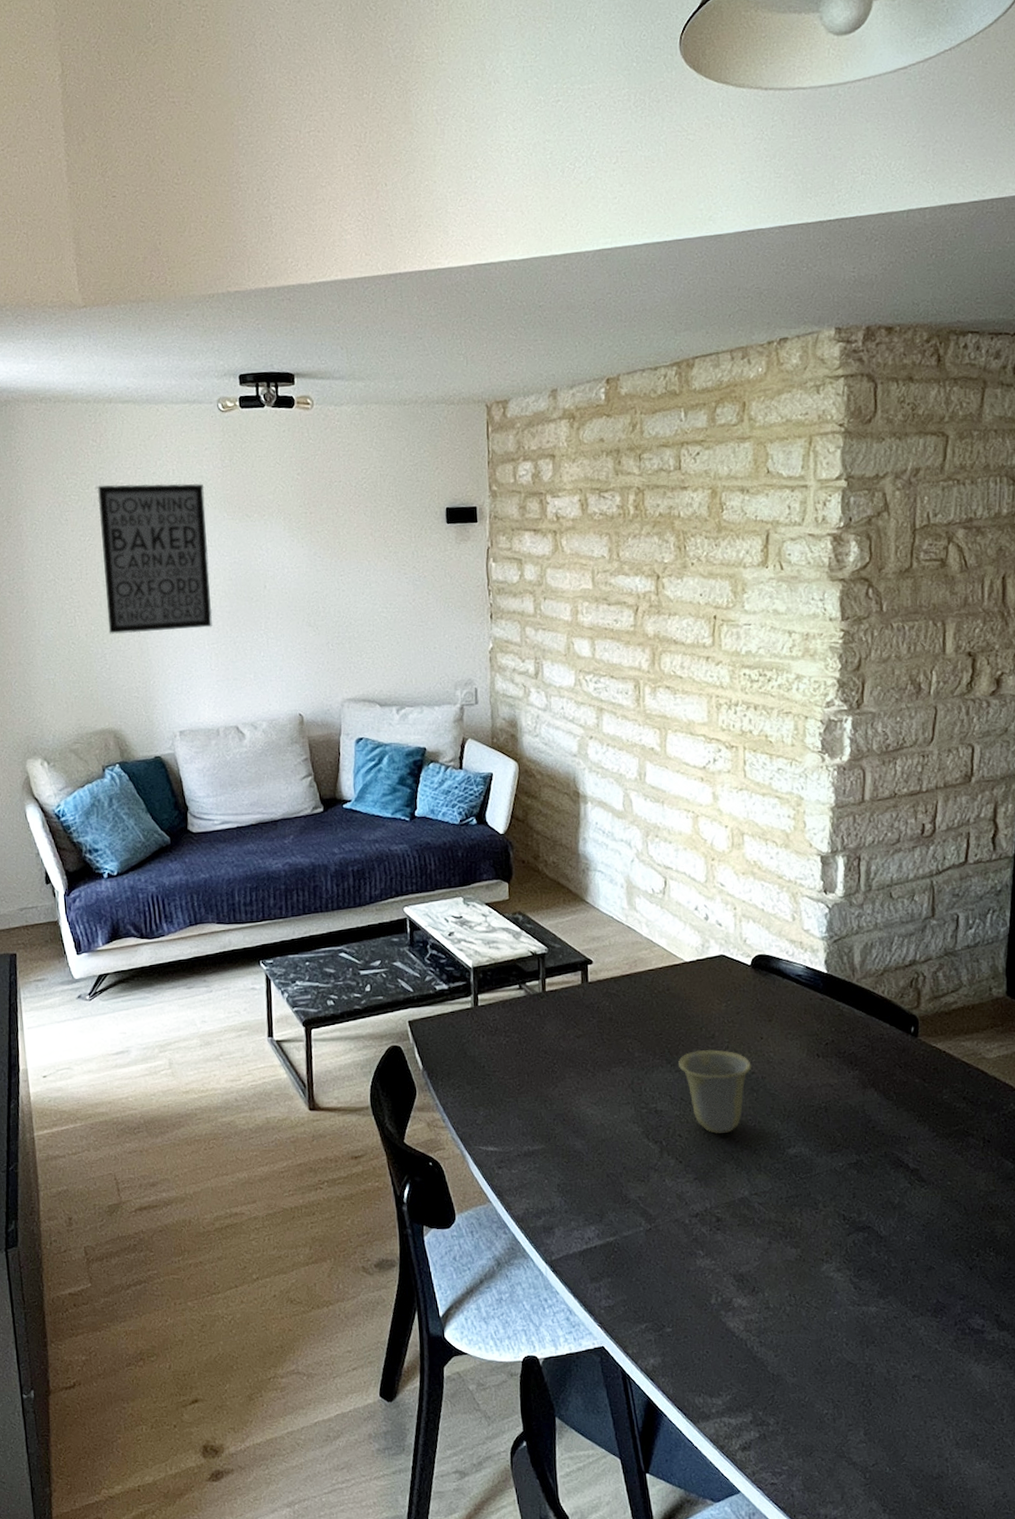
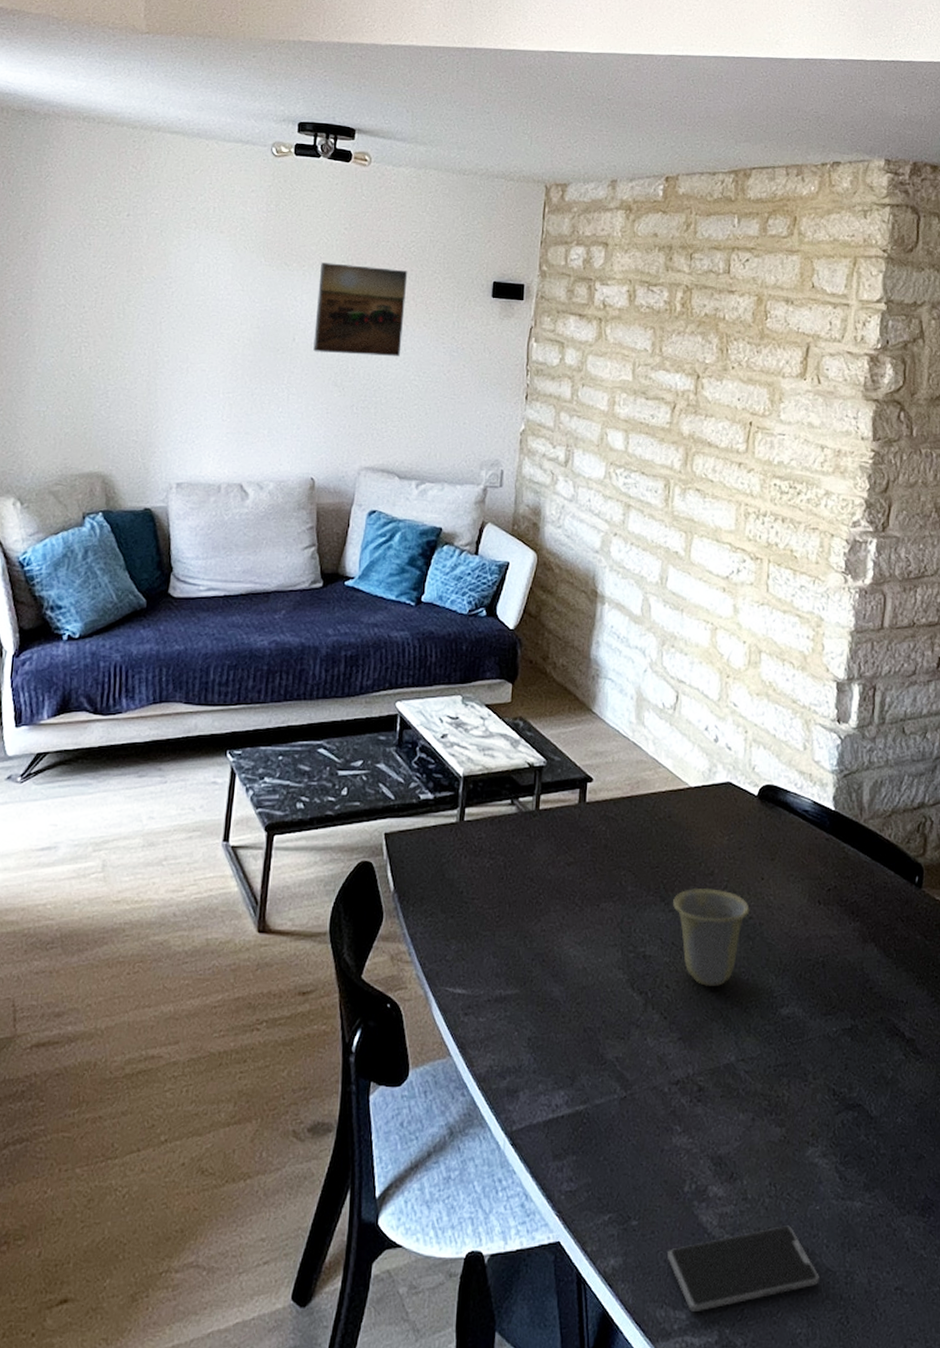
wall art: present [97,483,213,634] -> none [116,213,245,375]
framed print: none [280,507,366,596] -> present [313,262,408,356]
smartphone: none [701,1328,842,1398] -> present [667,1225,819,1312]

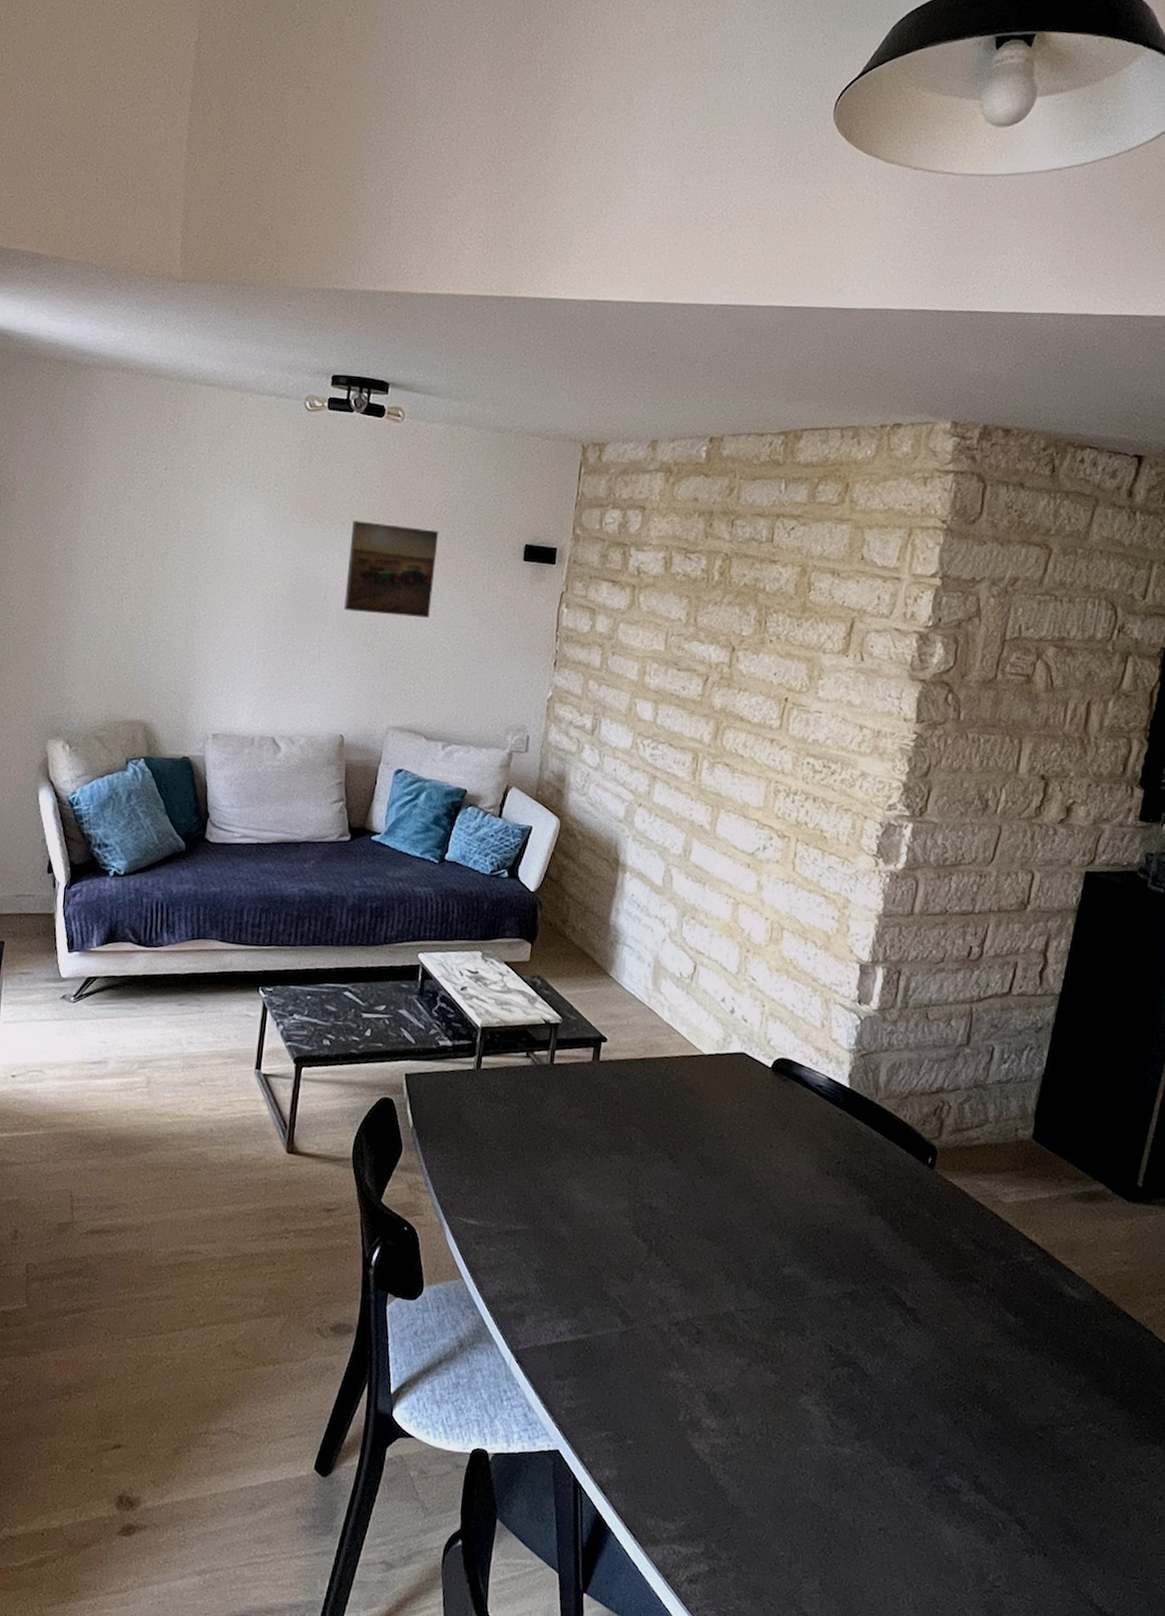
smartphone: present [667,1225,819,1312] -> none [660,1461,805,1526]
cup: present [673,887,750,986] -> none [681,1149,757,1241]

